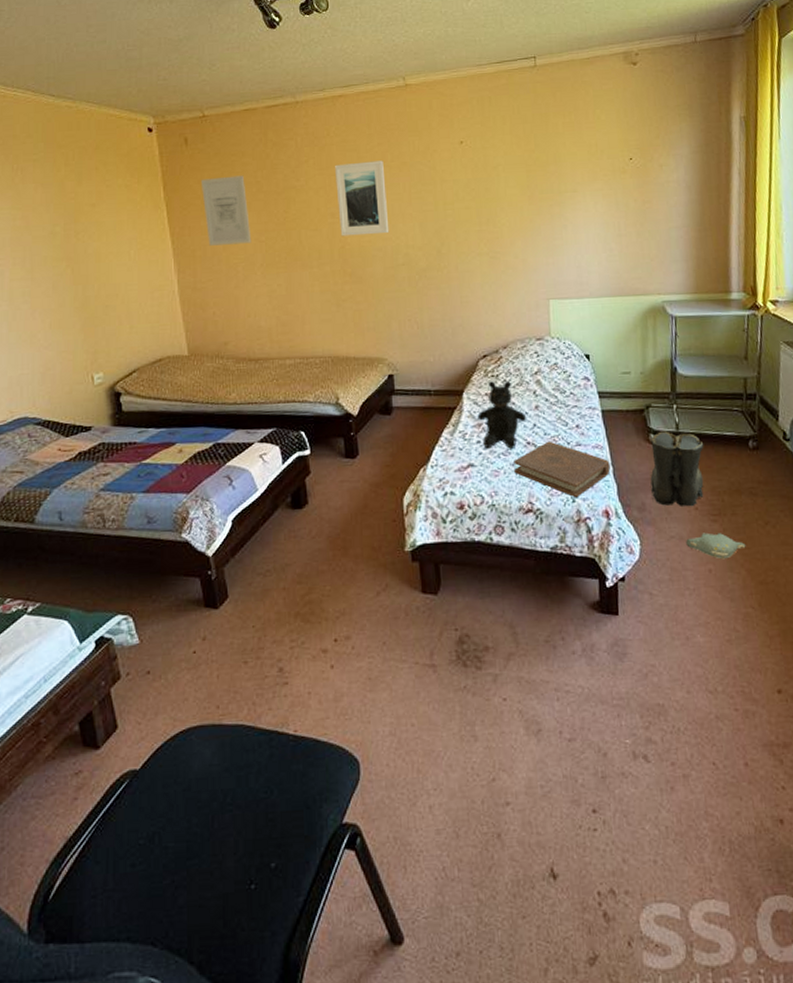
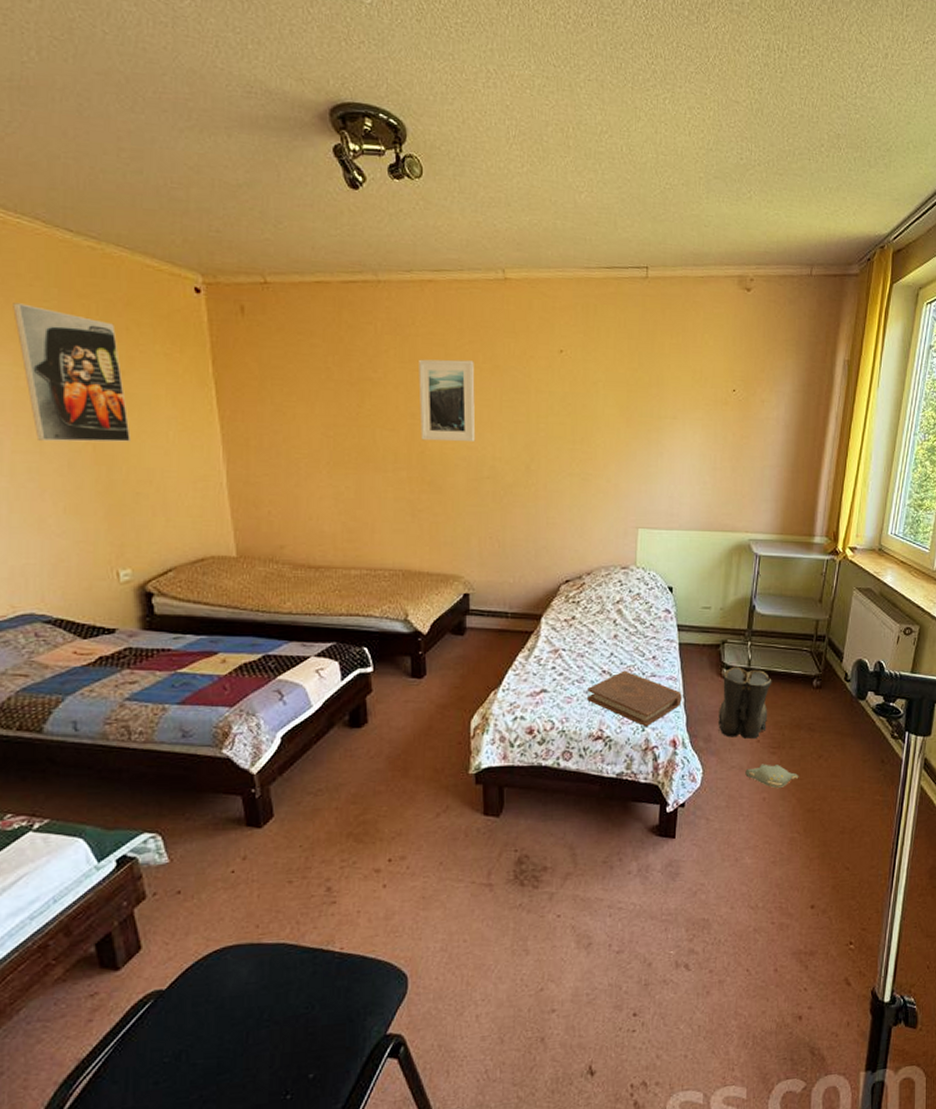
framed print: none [11,158,100,270] -> present [13,303,130,442]
wall art: present [200,175,252,246] -> none [258,357,318,437]
teddy bear: present [477,381,527,449] -> none [554,607,605,676]

